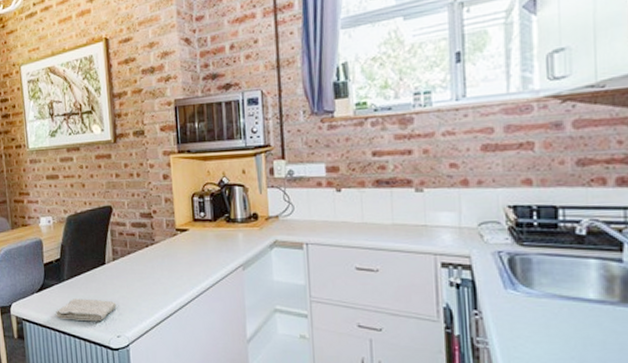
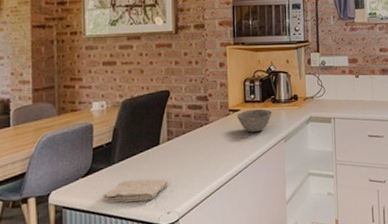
bowl: none [185,229,227,256] -> present [237,109,272,132]

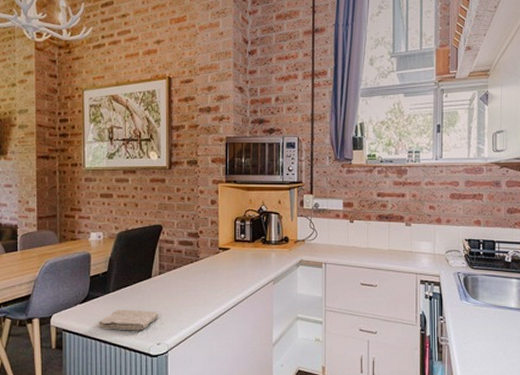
bowl: present [237,109,272,132] -> none [227,249,262,272]

